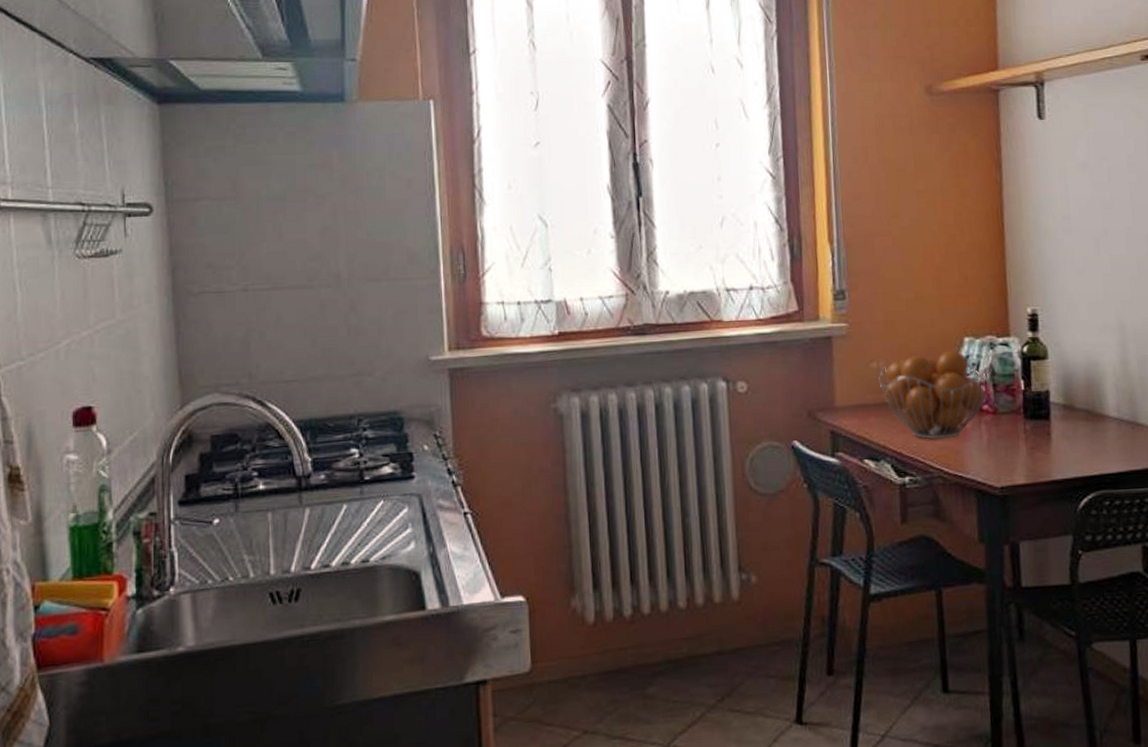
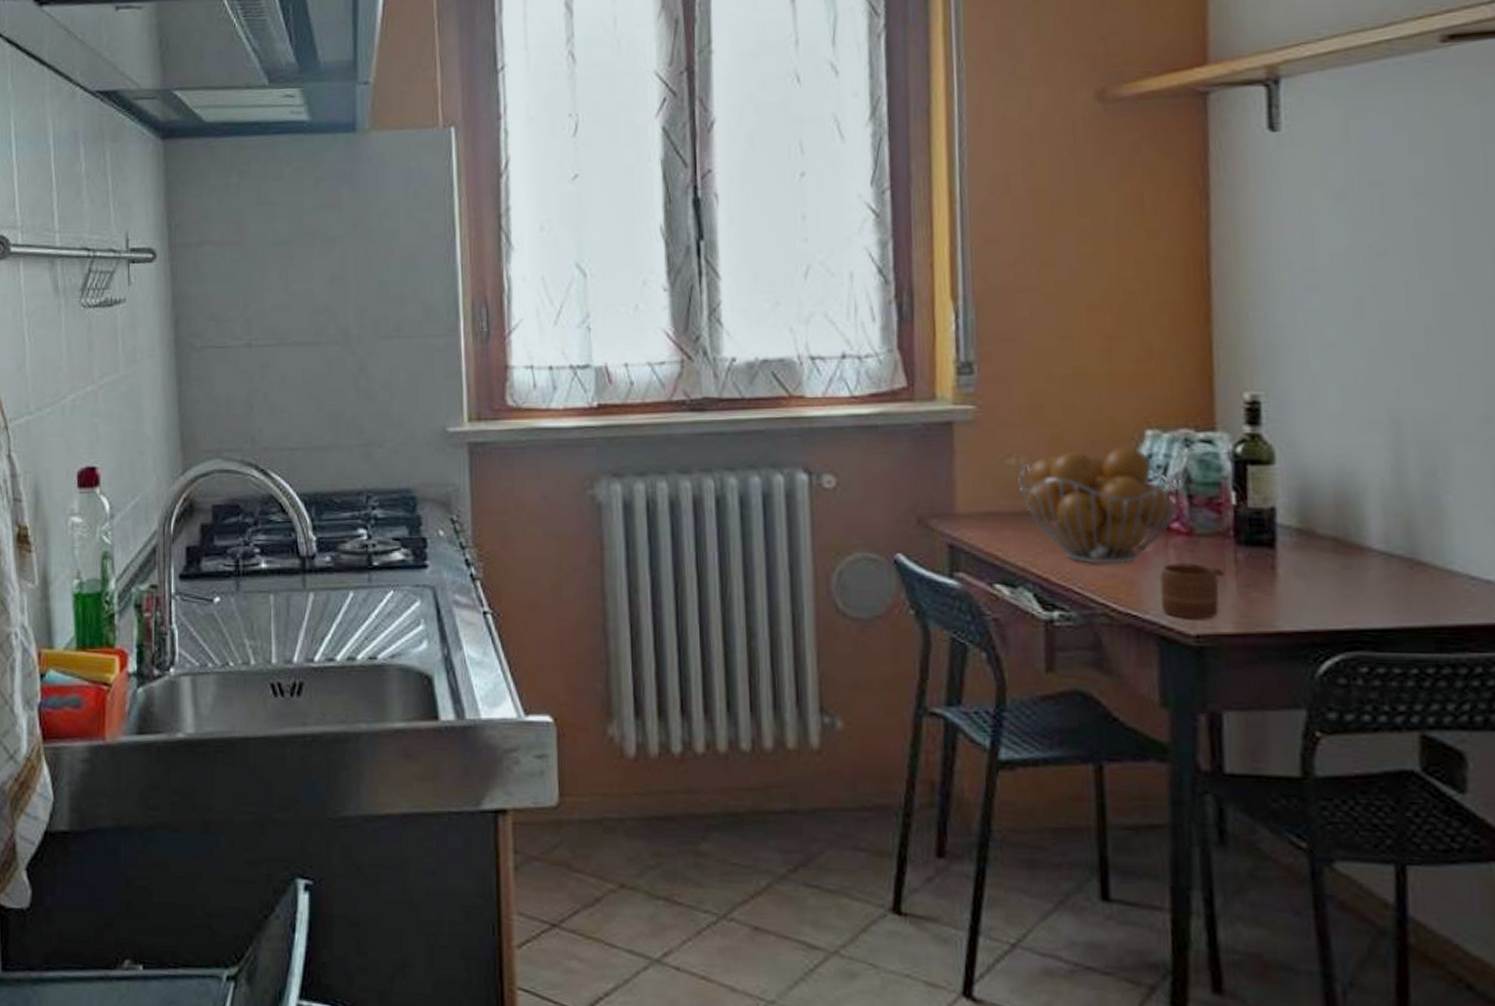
mug: none [976,435,1019,476] -> present [1160,564,1226,619]

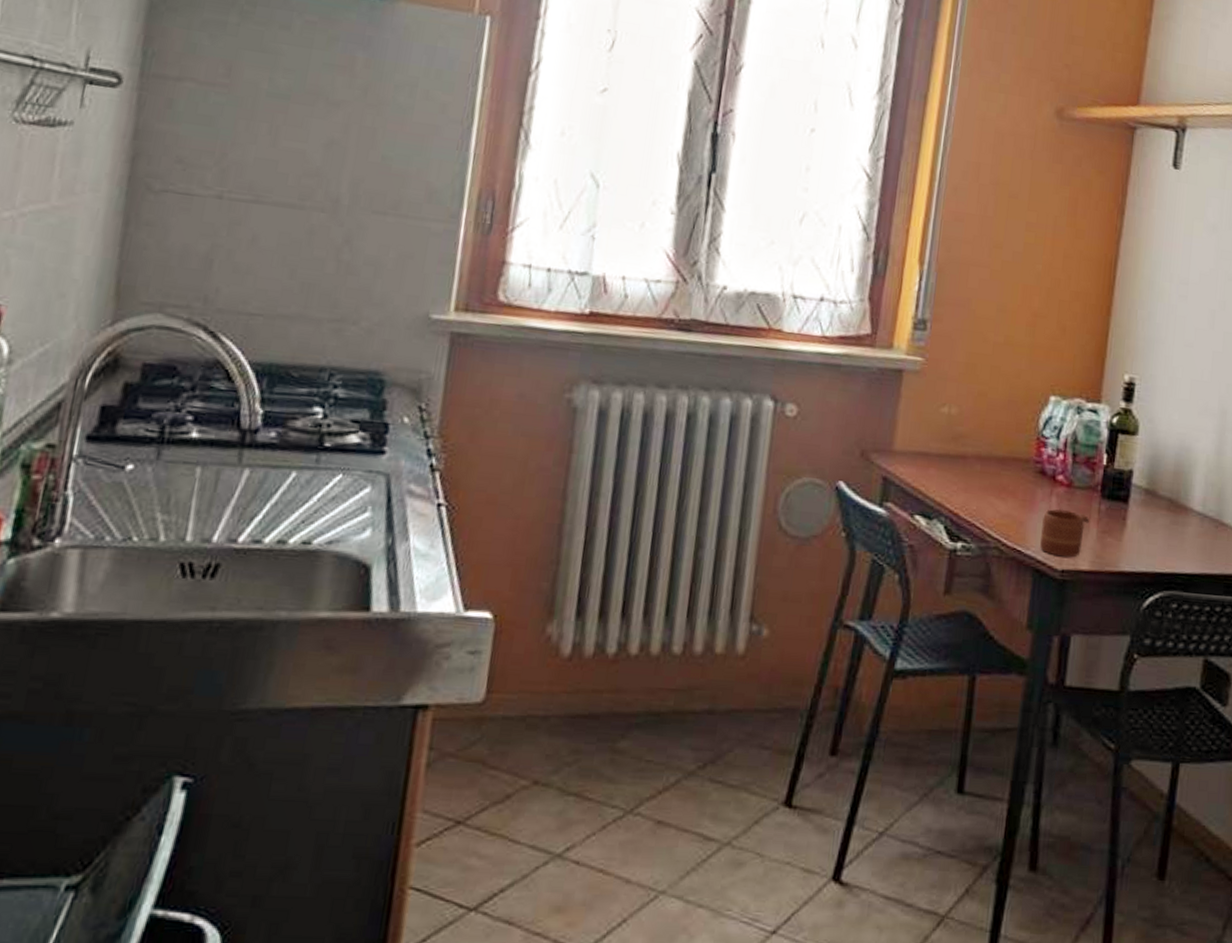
fruit basket: present [1018,447,1186,565] -> none [947,406,1073,506]

